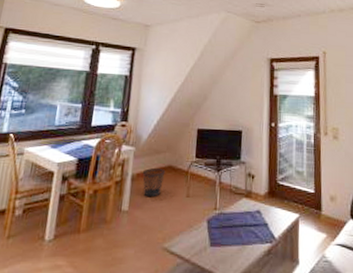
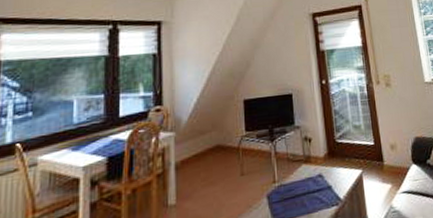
wastebasket: present [142,168,166,197] -> none [188,150,214,185]

